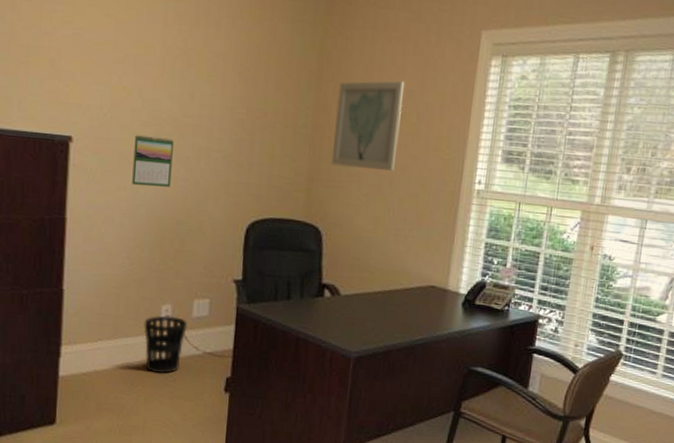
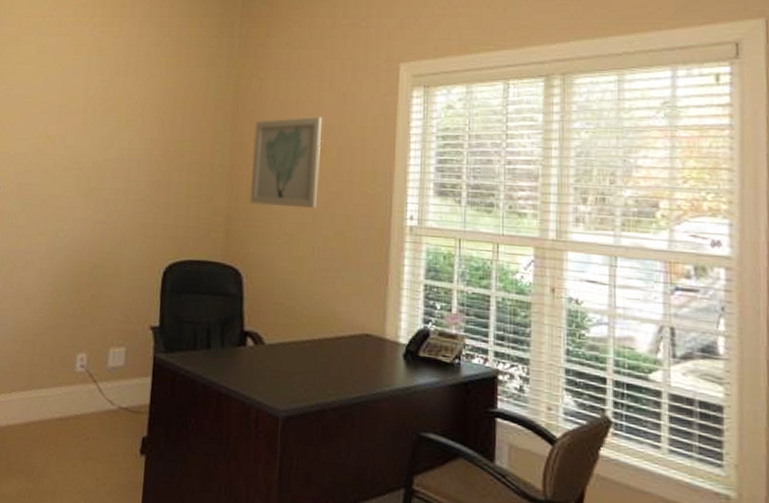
calendar: present [132,134,174,187] -> none [52,179,93,230]
wastebasket: present [144,315,188,374] -> none [58,365,103,431]

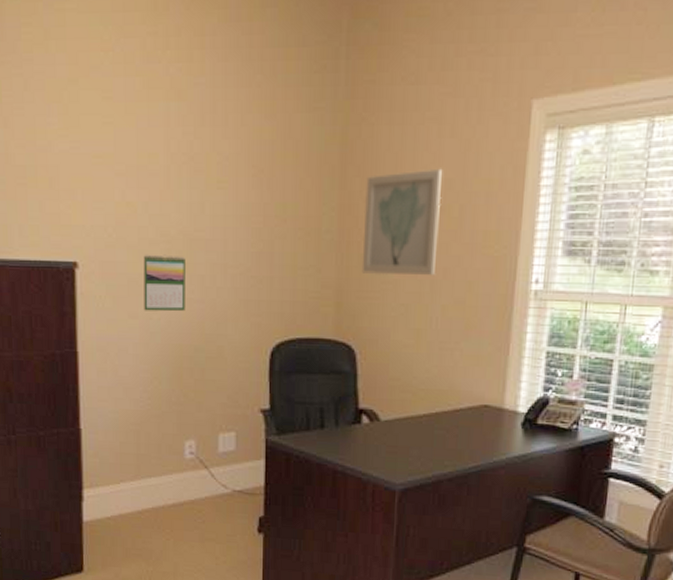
calendar: none [52,179,93,230] -> present [143,254,185,312]

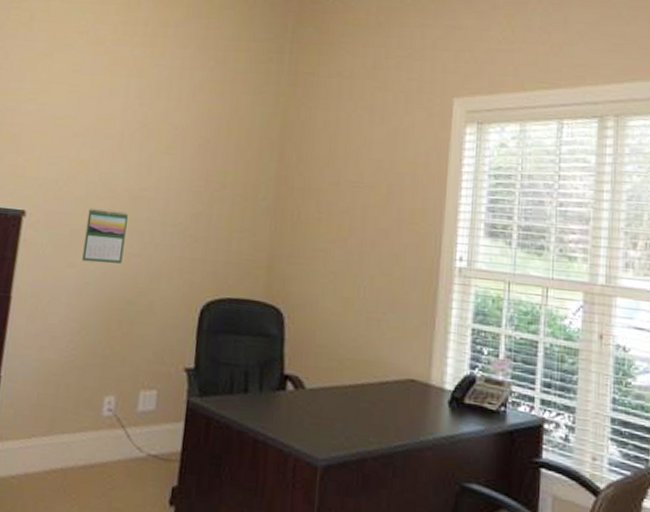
wall art: present [361,168,442,275] -> none [294,149,372,246]

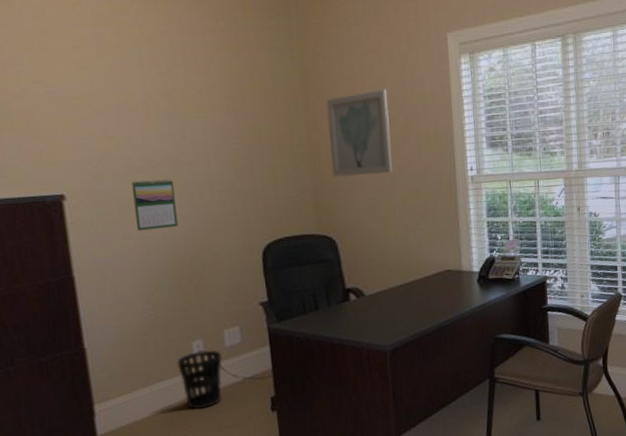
wastebasket: none [82,408,132,480] -> present [177,350,223,409]
wall art: none [294,149,372,246] -> present [326,88,392,177]

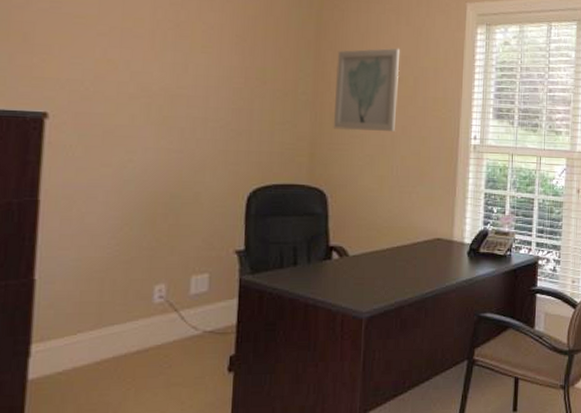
calendar: present [131,179,178,231] -> none [119,107,166,161]
wastebasket: present [177,350,223,409] -> none [133,296,185,362]

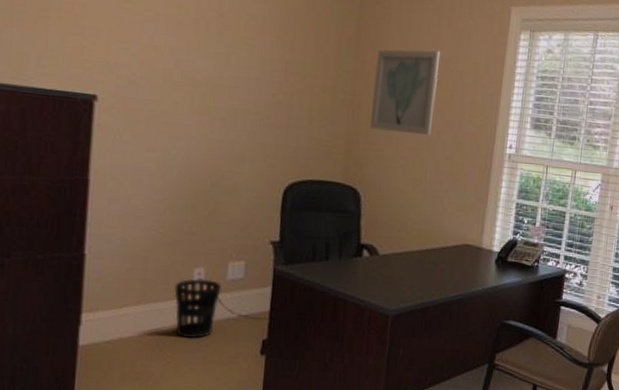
wastebasket: none [133,296,185,362] -> present [174,279,222,339]

